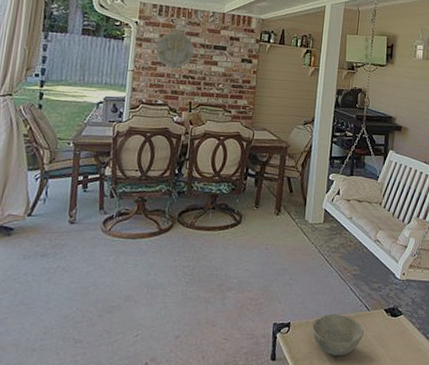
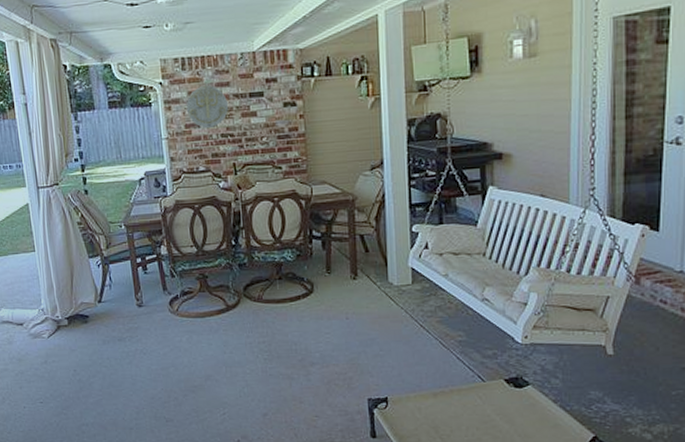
bowl: present [312,315,365,355] -> none [415,387,481,432]

